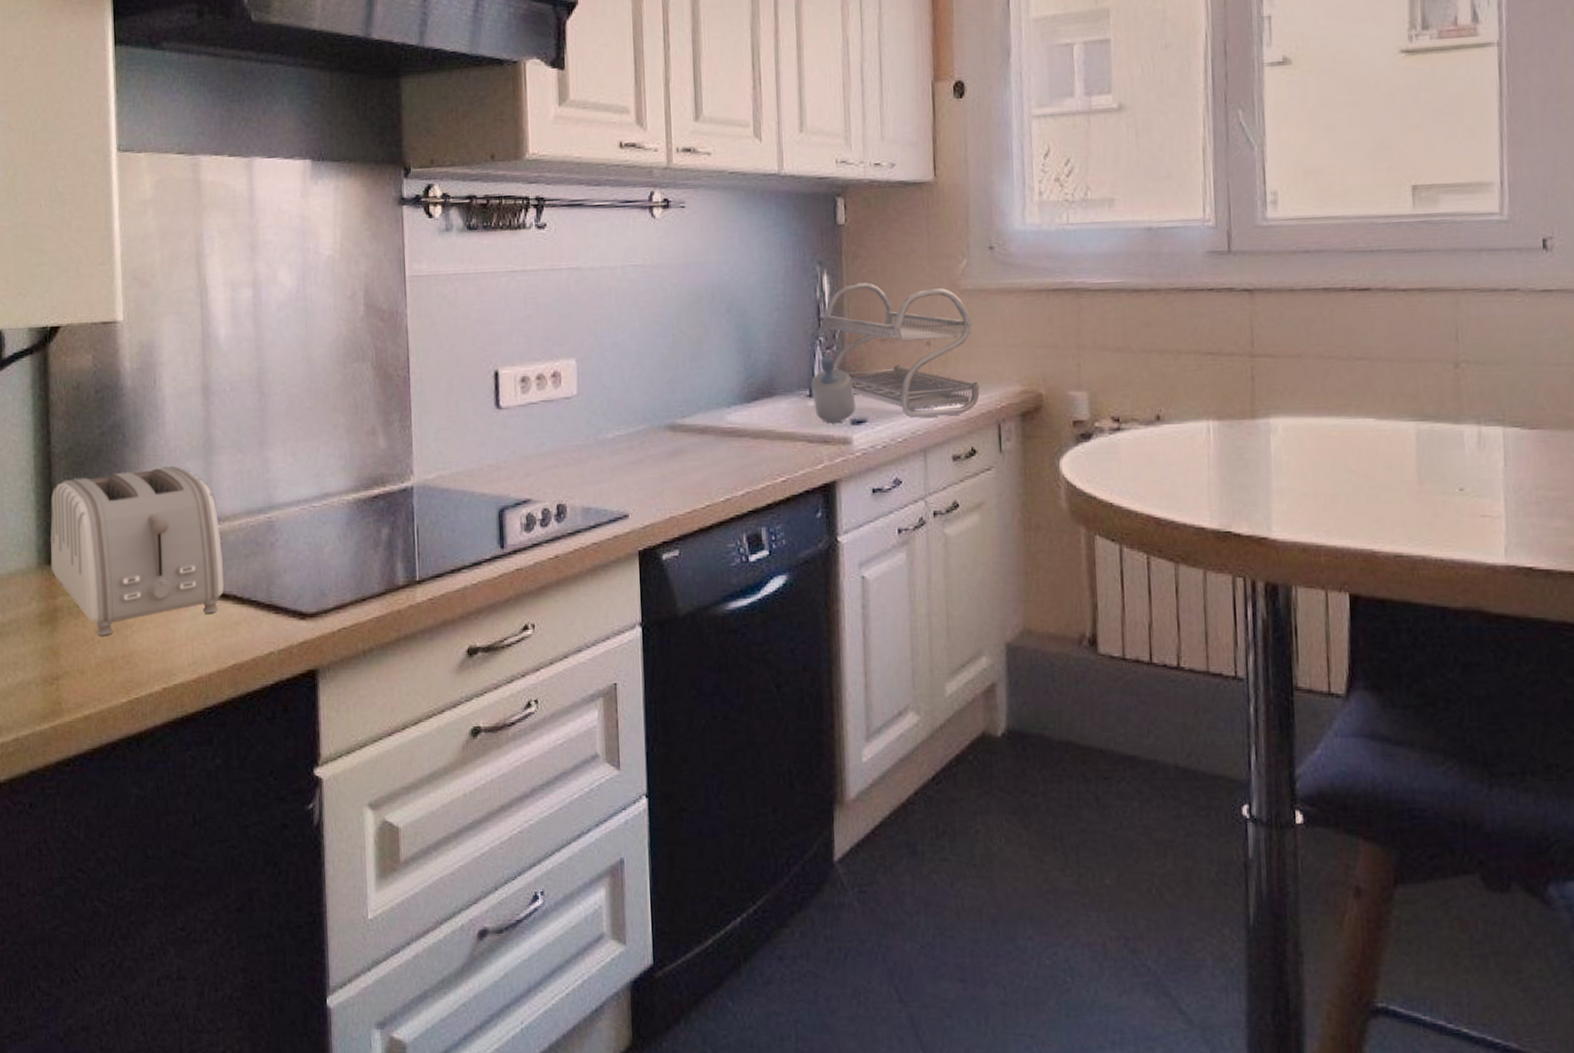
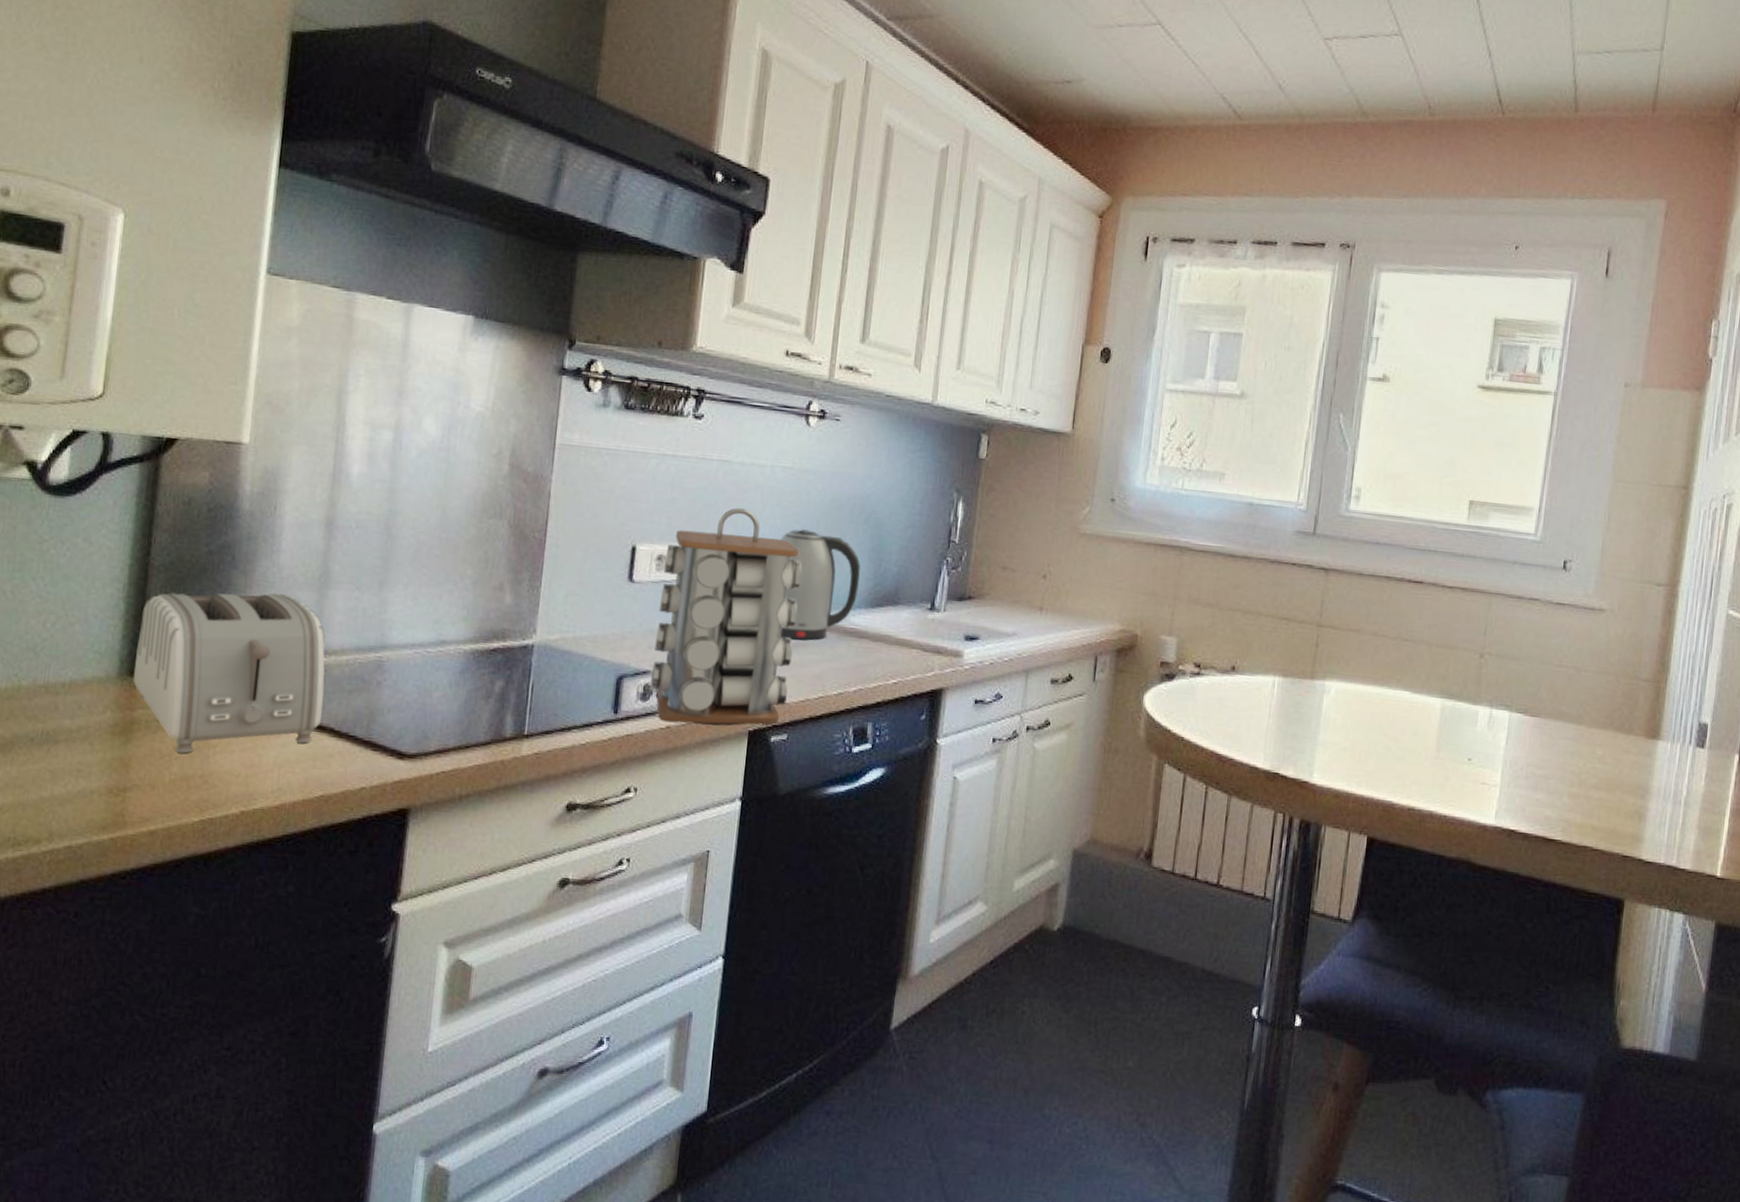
spice rack: none [528,316,673,551] -> present [650,508,802,726]
kettle: none [642,328,730,448] -> present [780,529,861,640]
soap dispenser: present [810,355,857,423] -> none [932,574,972,636]
dish rack: present [821,282,980,418] -> none [950,513,1086,644]

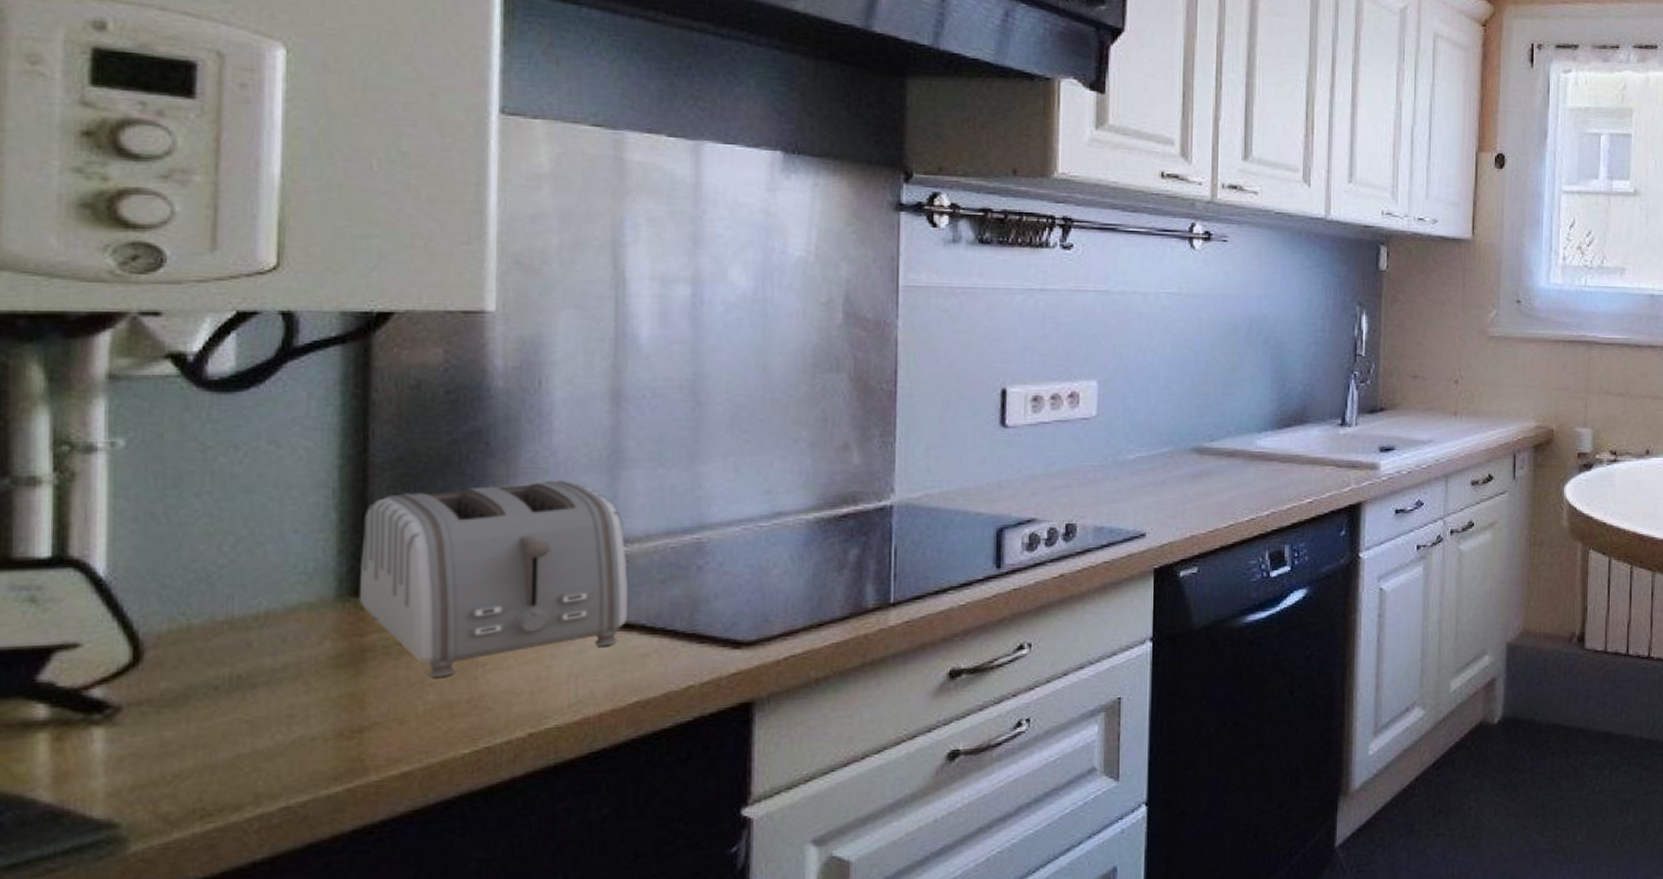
spice rack: present [650,508,802,726] -> none [1036,339,1199,570]
kettle: present [780,529,861,640] -> none [1172,356,1263,469]

